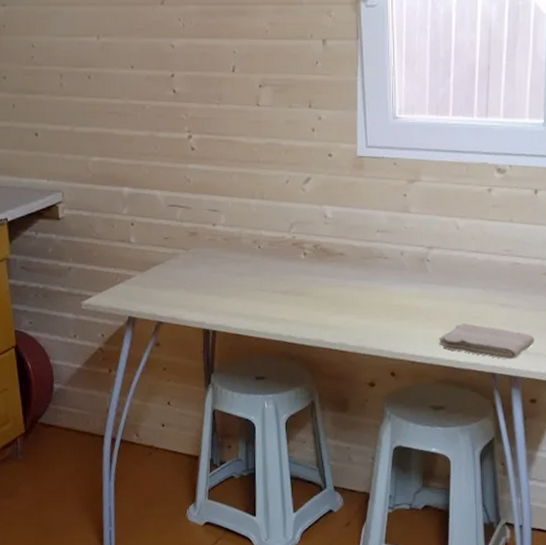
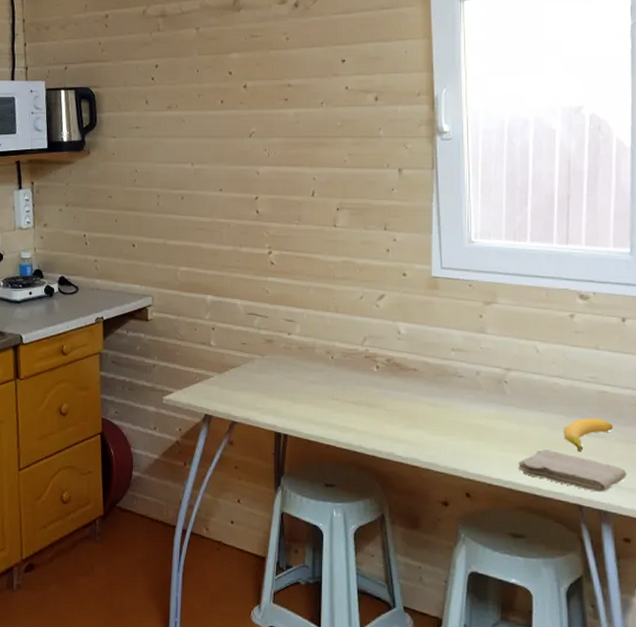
banana: none [479,289,524,323] -> present [562,418,614,452]

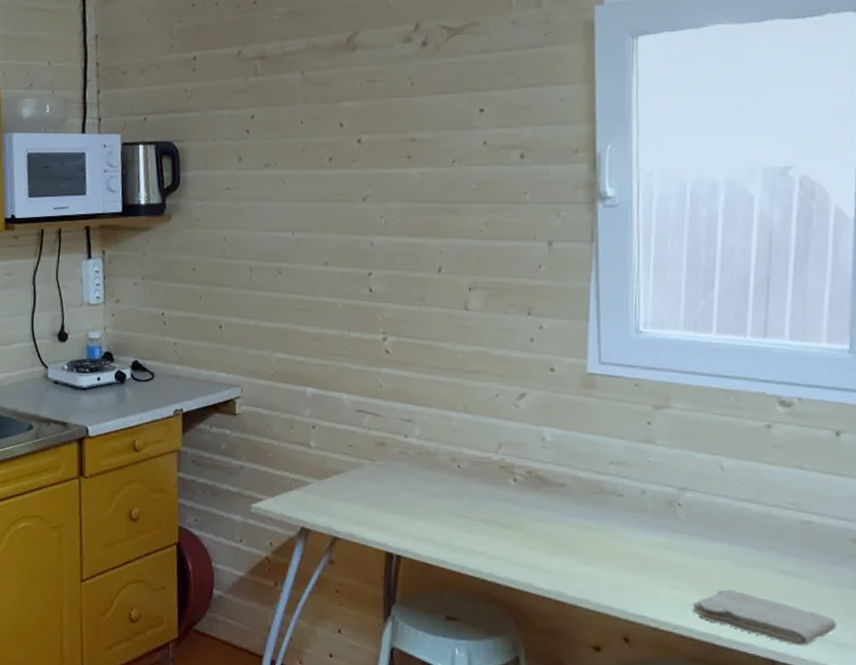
banana: present [562,418,614,452] -> none [752,553,820,595]

